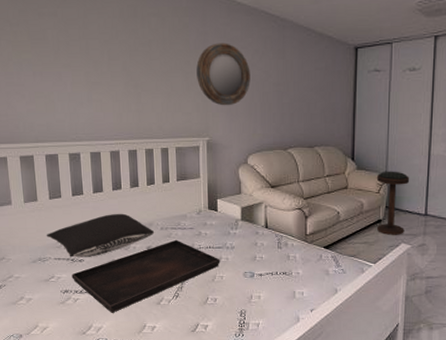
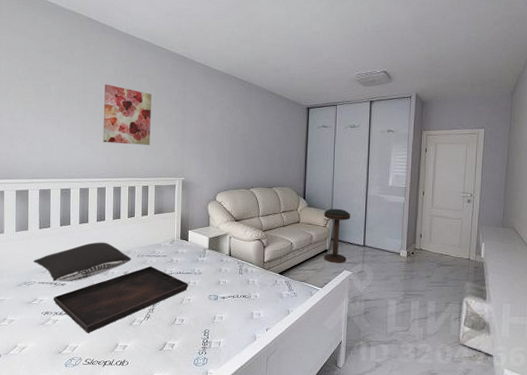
wall art: none [109,26,167,100] -> present [103,84,152,145]
home mirror: present [196,43,251,106] -> none [176,100,222,152]

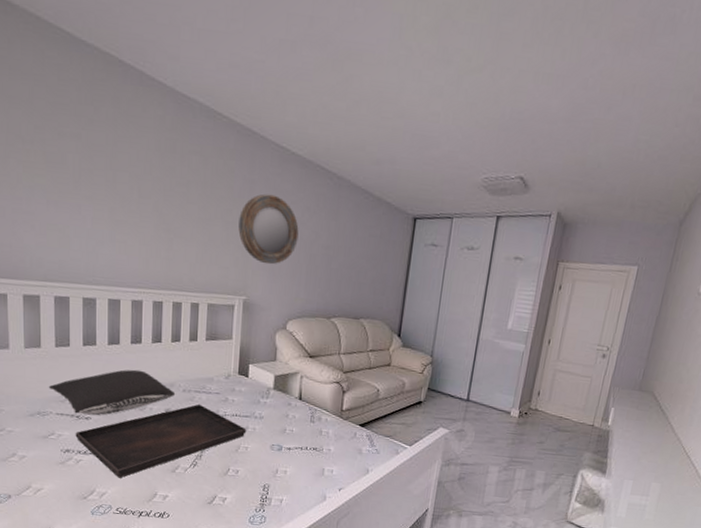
wall art: present [103,84,152,145] -> none [139,159,206,250]
home mirror: none [176,100,222,152] -> present [238,193,299,265]
bar stool: present [324,208,351,263] -> none [417,351,456,419]

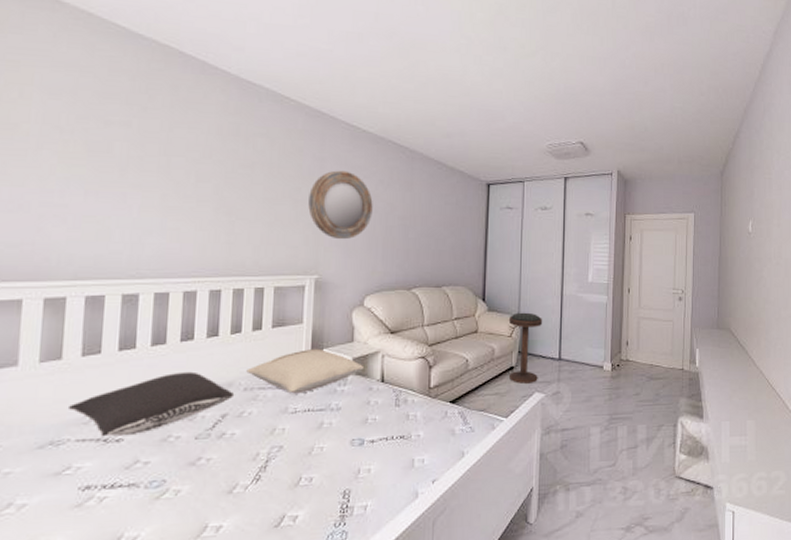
serving tray: present [75,404,247,478] -> none [100,402,322,513]
pillow: none [185,362,285,401] -> present [246,348,365,394]
bar stool: none [417,351,456,419] -> present [509,312,543,384]

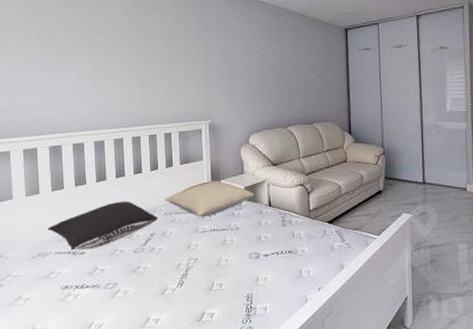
home mirror: present [308,170,373,240] -> none [197,31,249,90]
bar stool: present [509,312,543,384] -> none [374,142,406,206]

